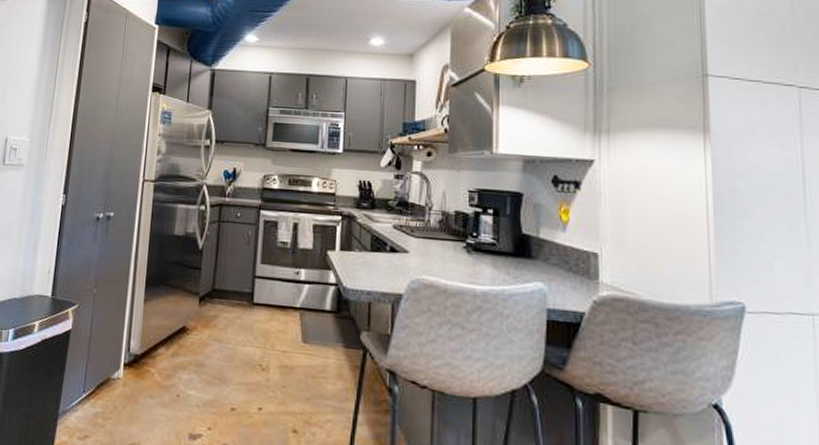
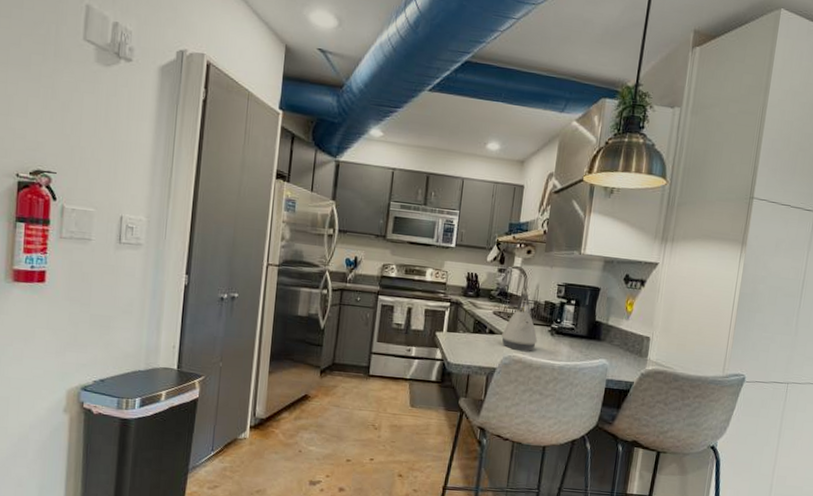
kettle: none [406,202,451,273] -> present [501,293,538,351]

